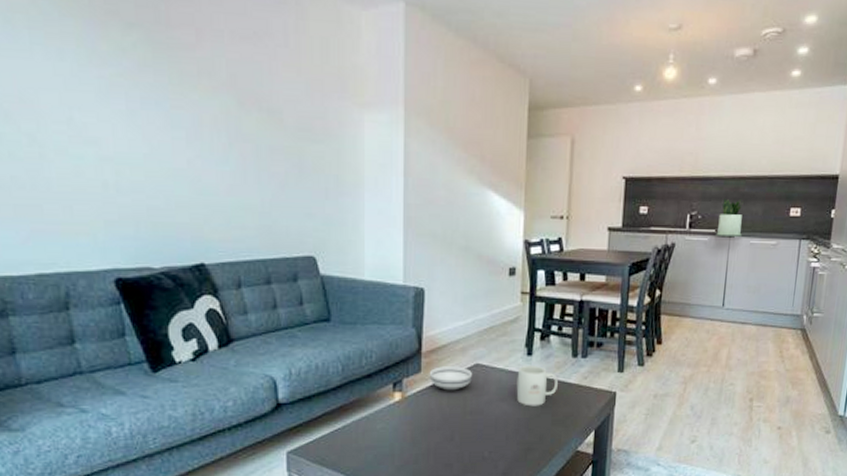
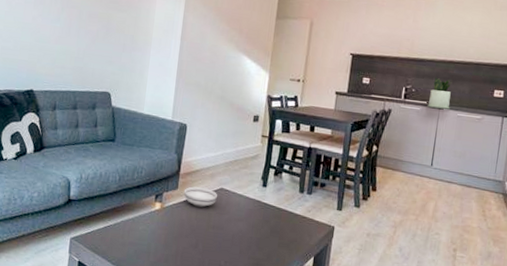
mug: present [516,366,558,407] -> none [251,194,286,230]

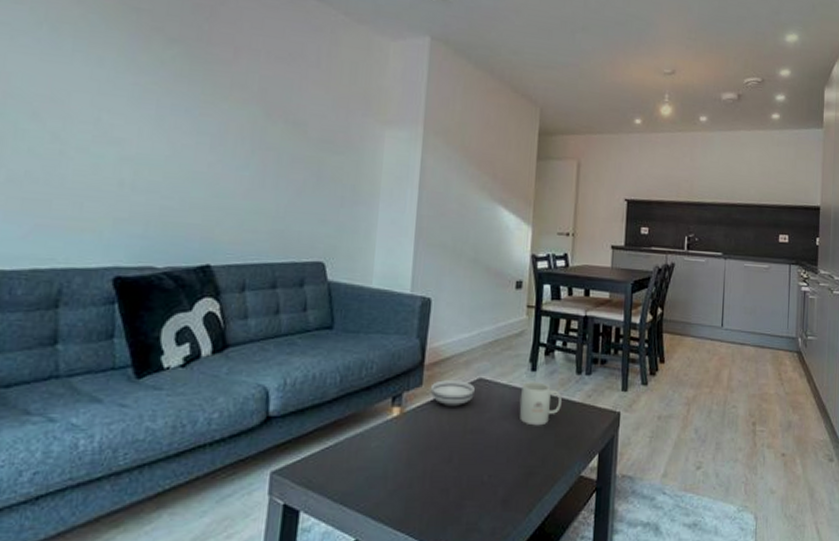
mug: none [251,194,286,230] -> present [519,382,562,426]
planter: present [426,77,452,110] -> none [711,222,737,260]

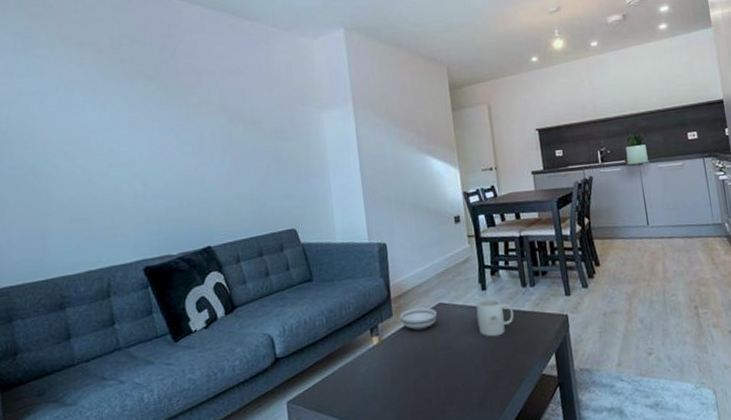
planter: none [711,222,737,260] -> present [625,132,651,166]

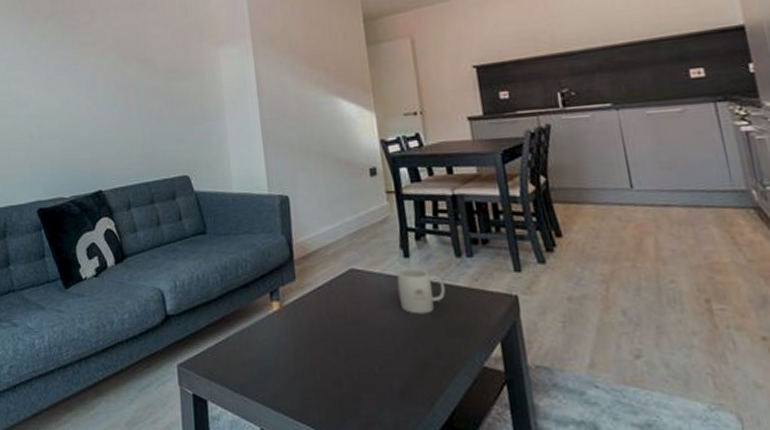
bowl: present [399,307,437,331] -> none [303,272,349,299]
planter: present [625,132,651,166] -> none [597,69,634,112]

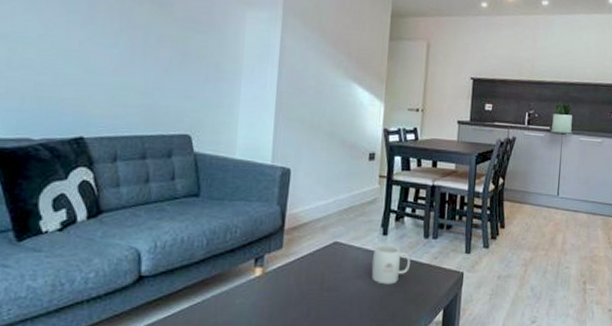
planter: none [597,69,634,112] -> present [549,100,573,135]

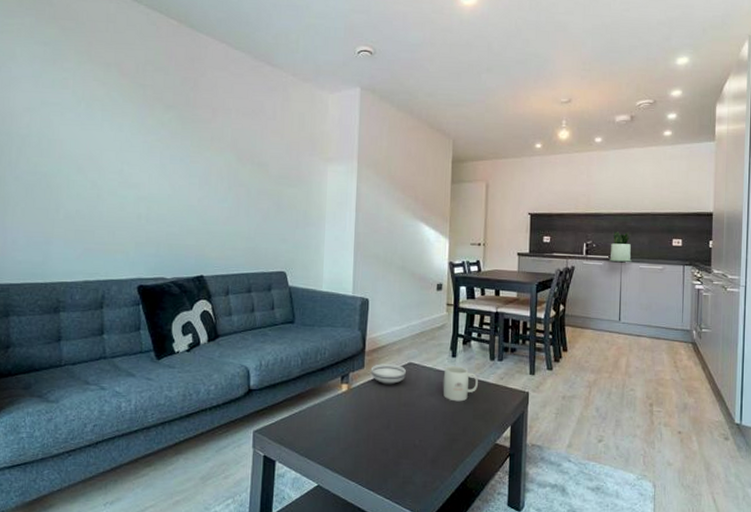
bowl: none [290,243,331,267] -> present [370,364,406,385]

